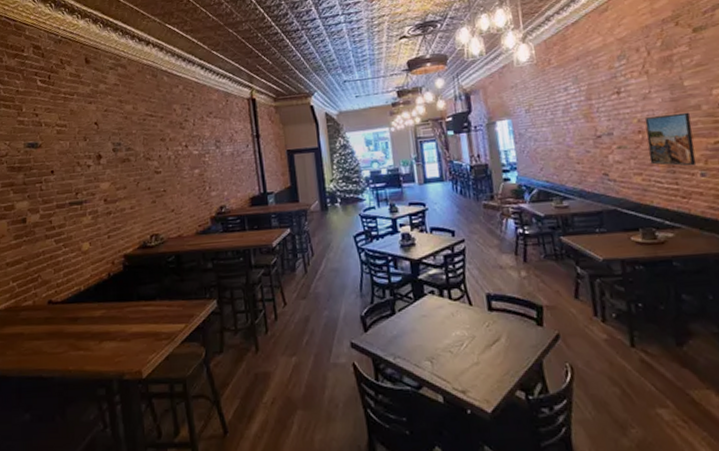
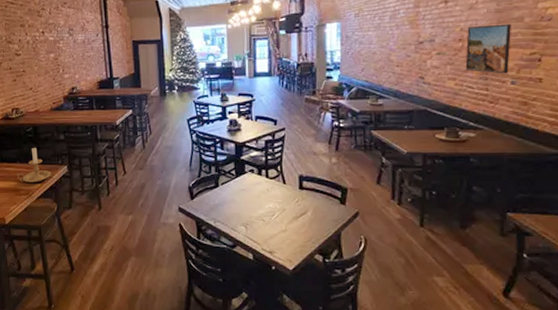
candle holder: none [156,279,198,324] -> present [16,147,51,182]

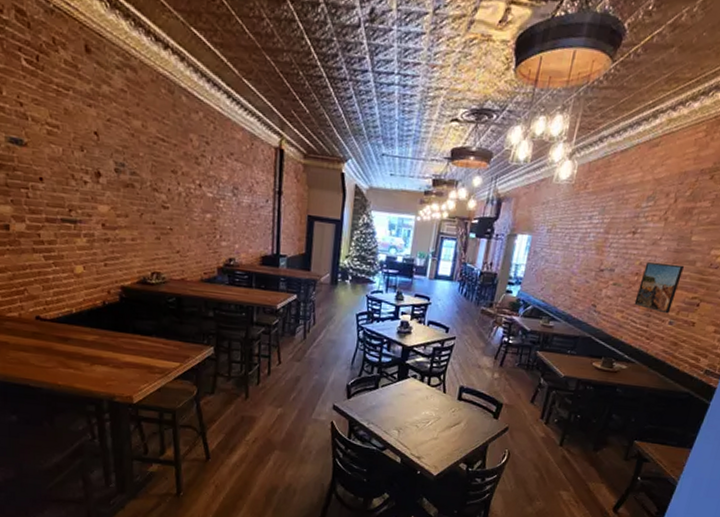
candle holder: present [16,147,51,182] -> none [151,321,194,361]

